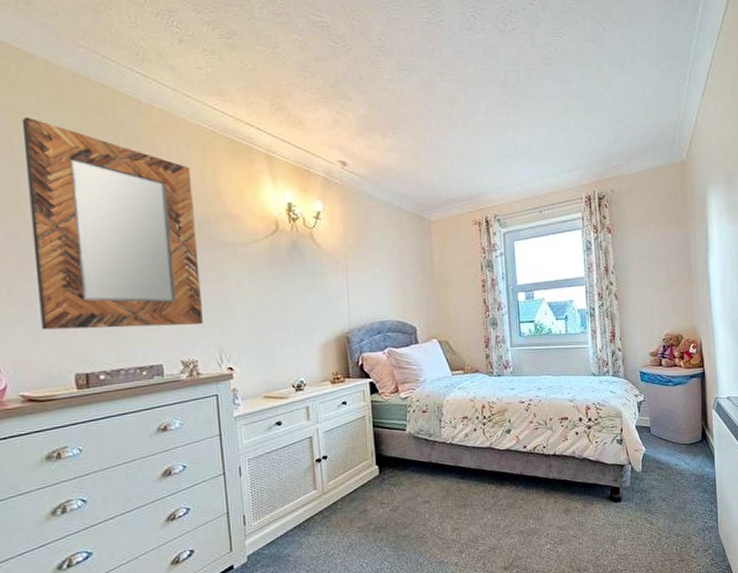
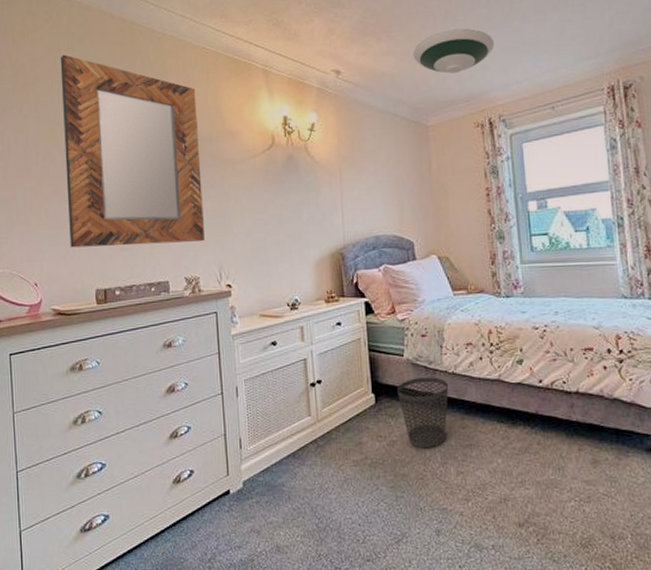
wastebasket: none [400,448,447,512] -> present [397,377,449,449]
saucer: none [417,133,491,175] -> present [413,28,494,74]

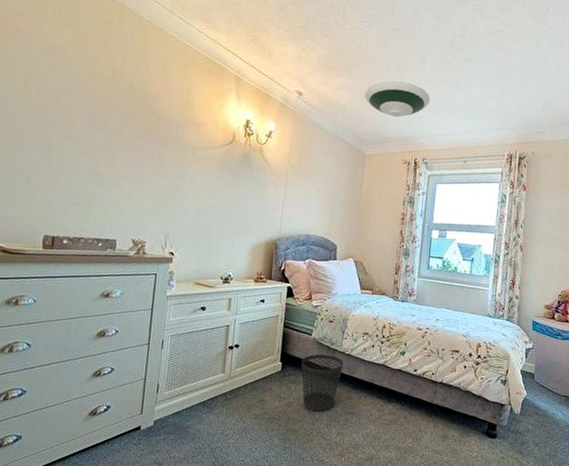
home mirror: present [60,54,205,248] -> none [25,17,172,212]

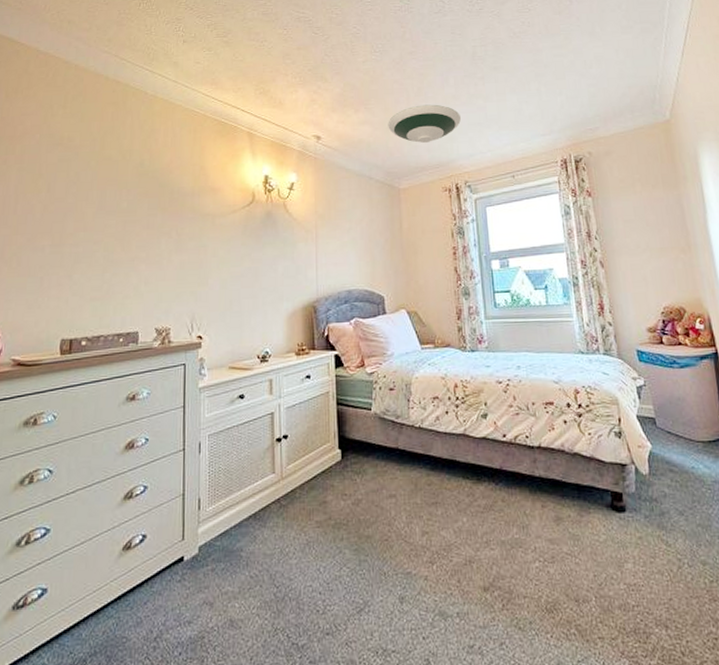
wastebasket: present [301,354,344,412] -> none [364,431,415,508]

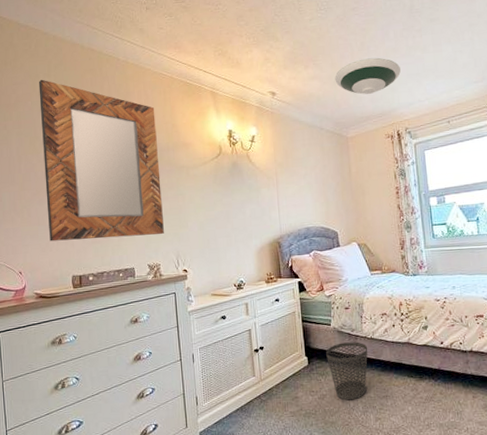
home mirror: none [39,111,182,297] -> present [38,79,164,242]
wastebasket: none [364,431,415,508] -> present [326,342,368,401]

